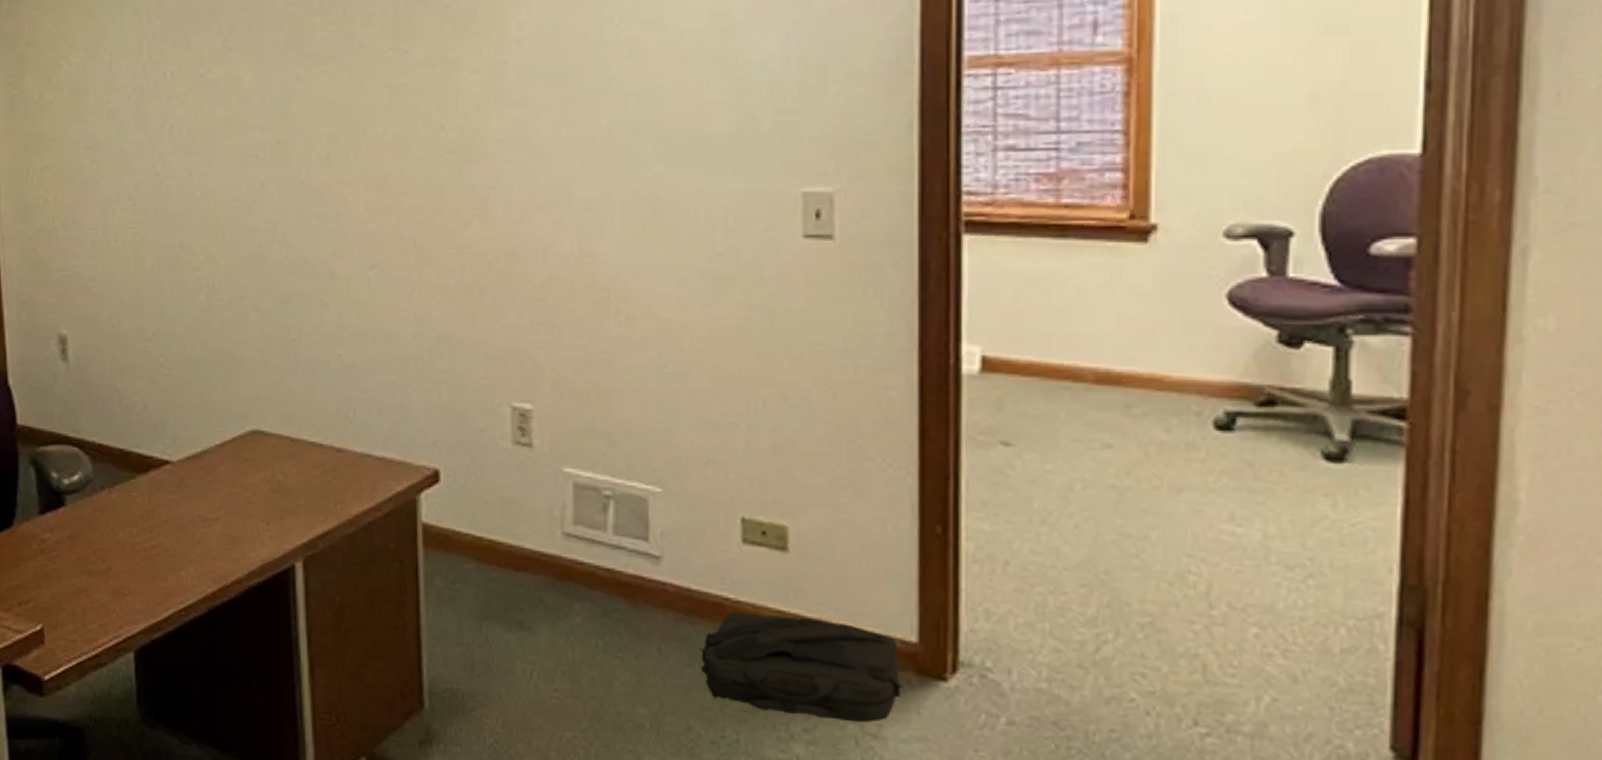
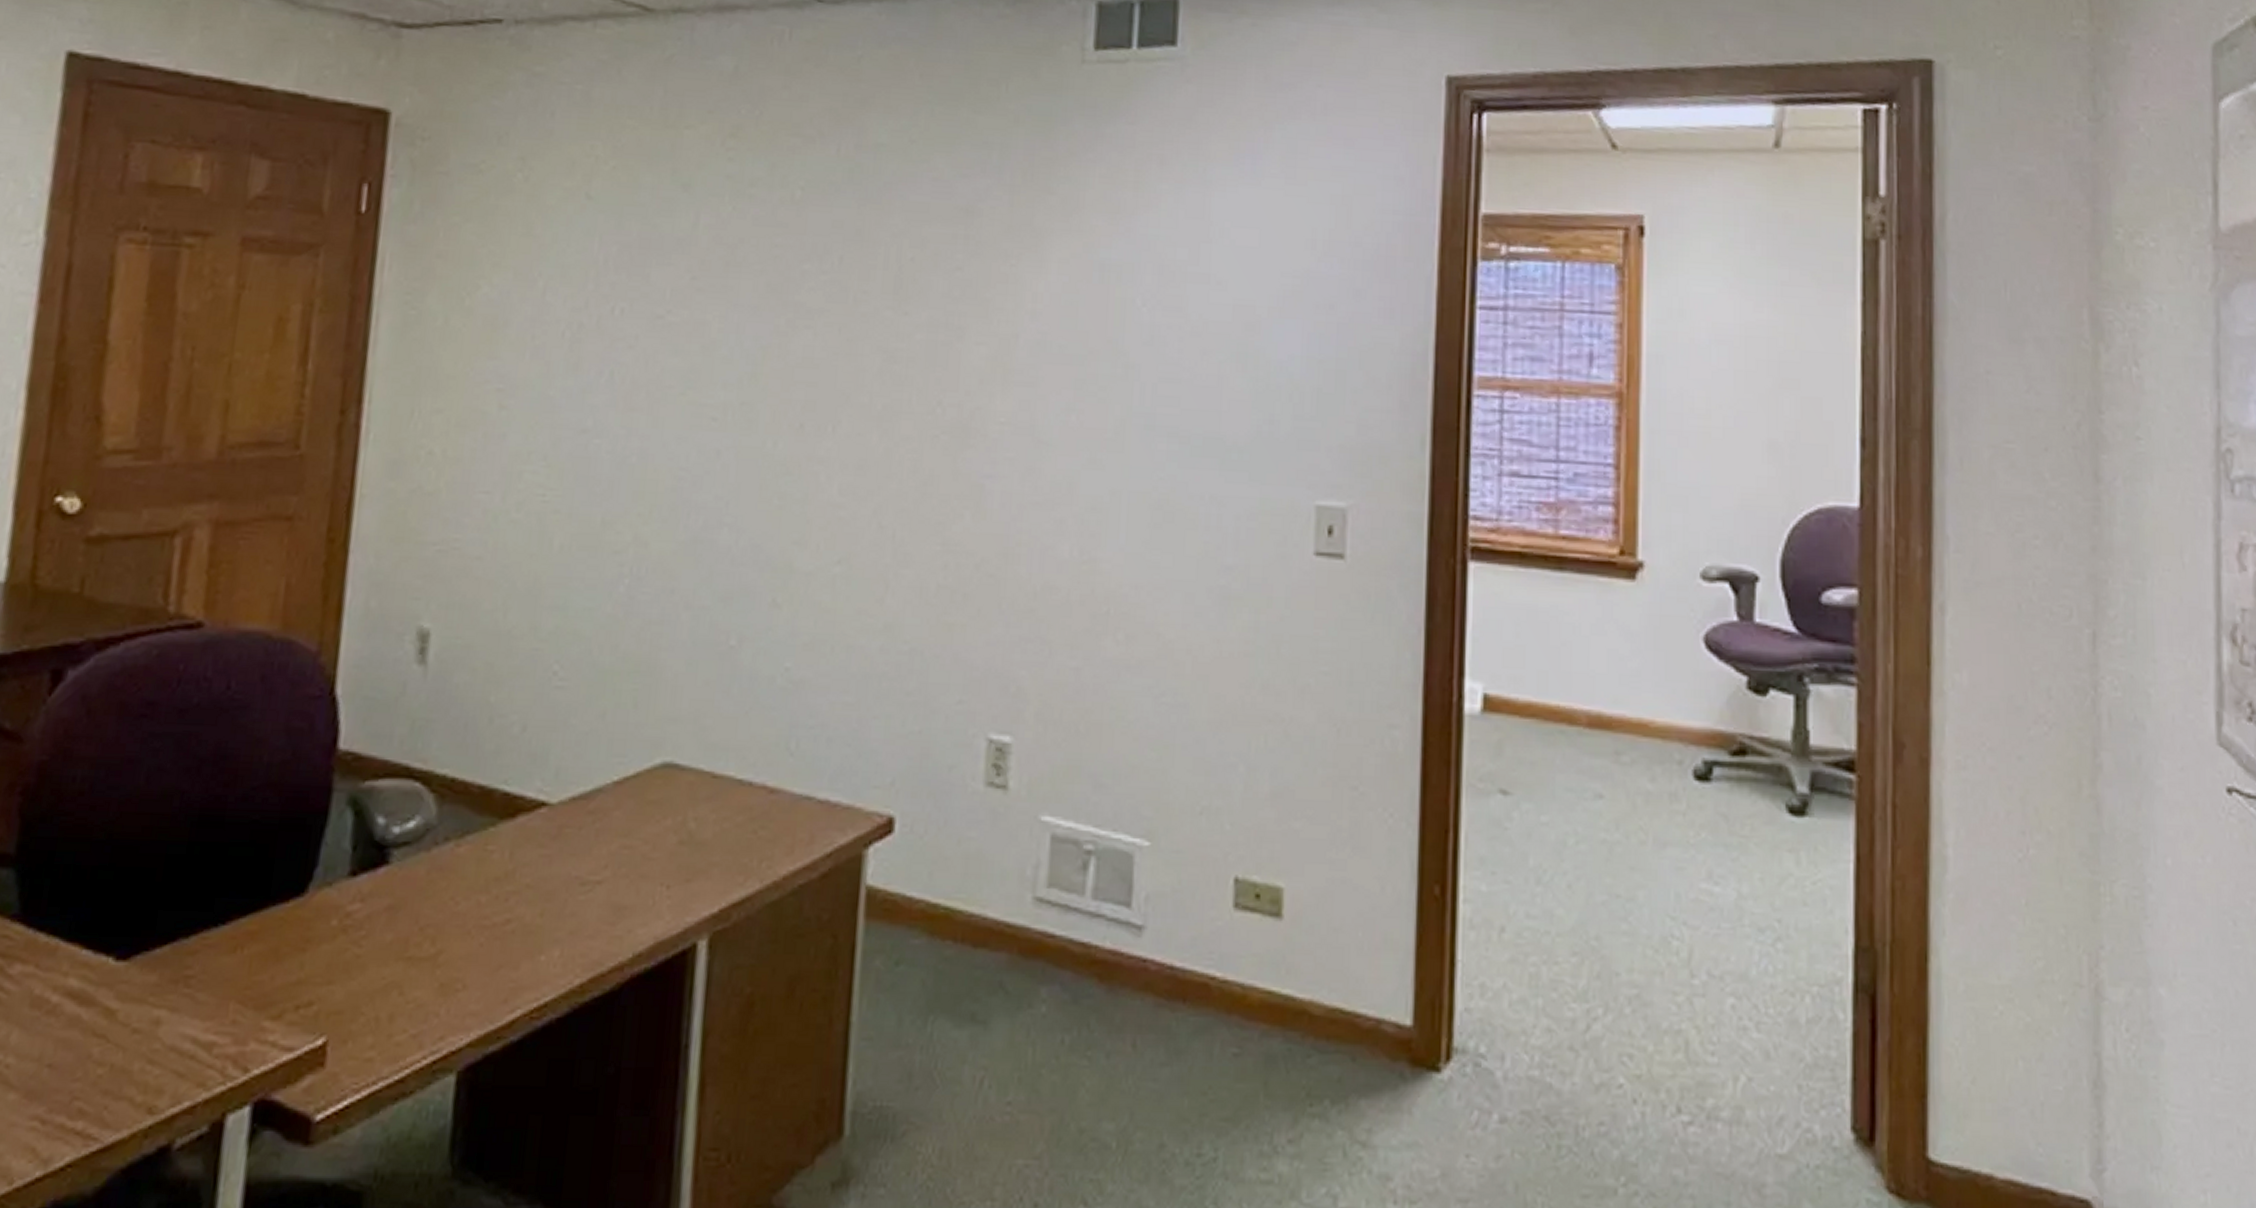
briefcase: present [699,611,903,723] -> none [1179,993,1395,1128]

